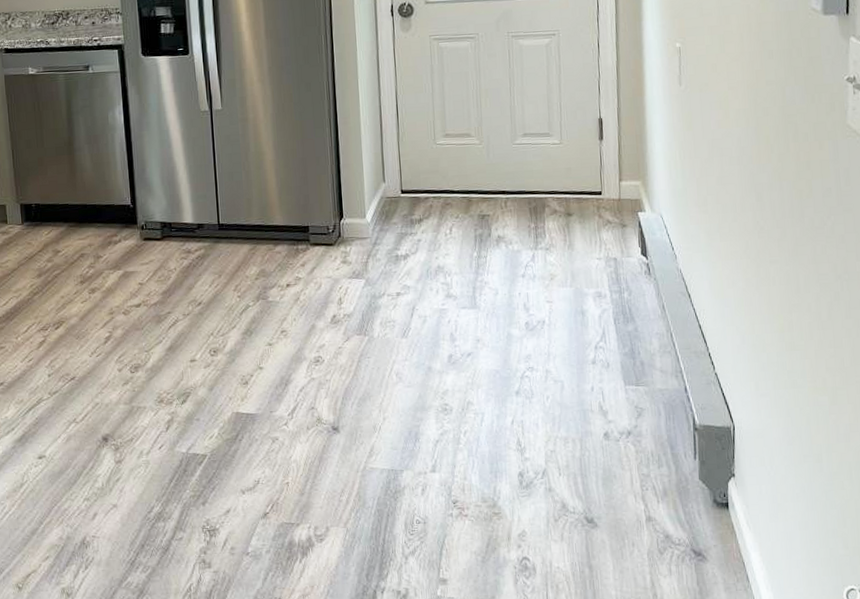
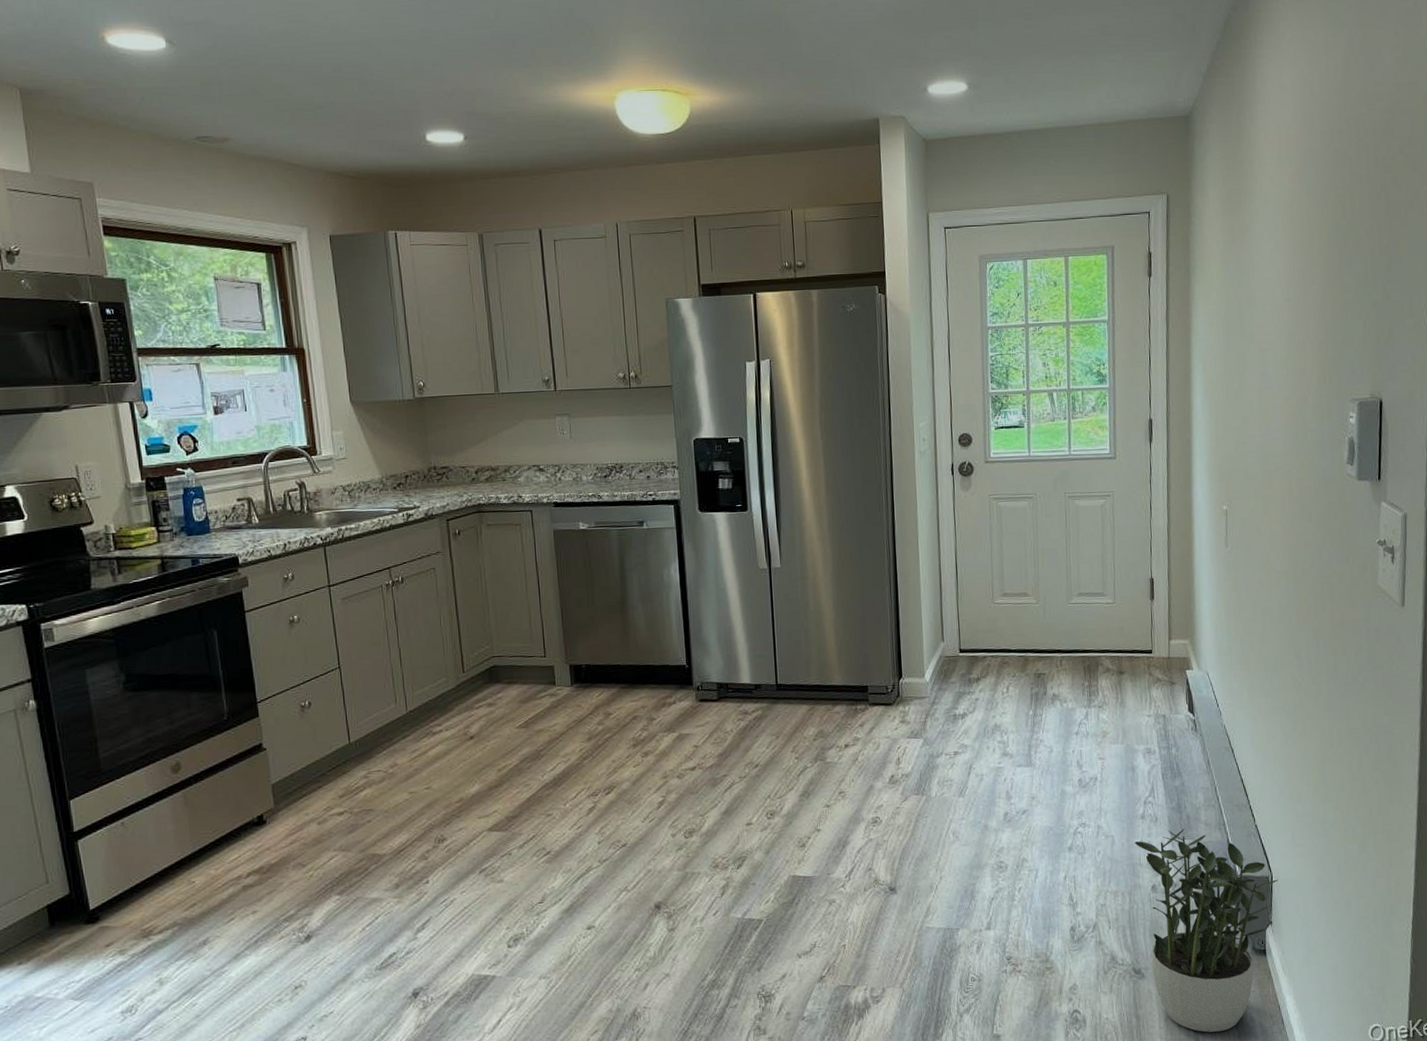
potted plant: none [585,375,741,587] -> present [1134,828,1278,1033]

